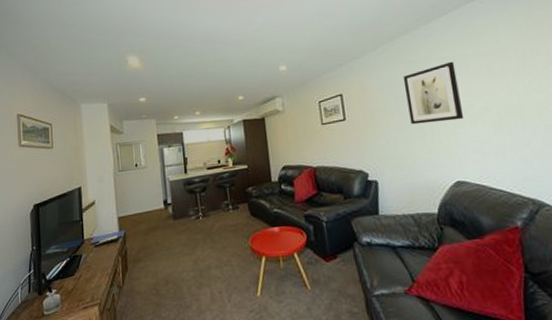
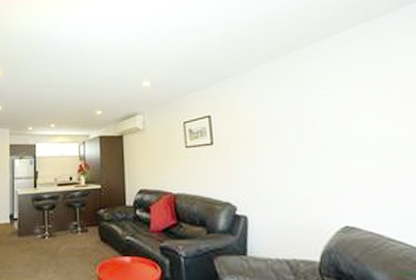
wall art: present [403,61,464,125] -> none [282,86,356,156]

